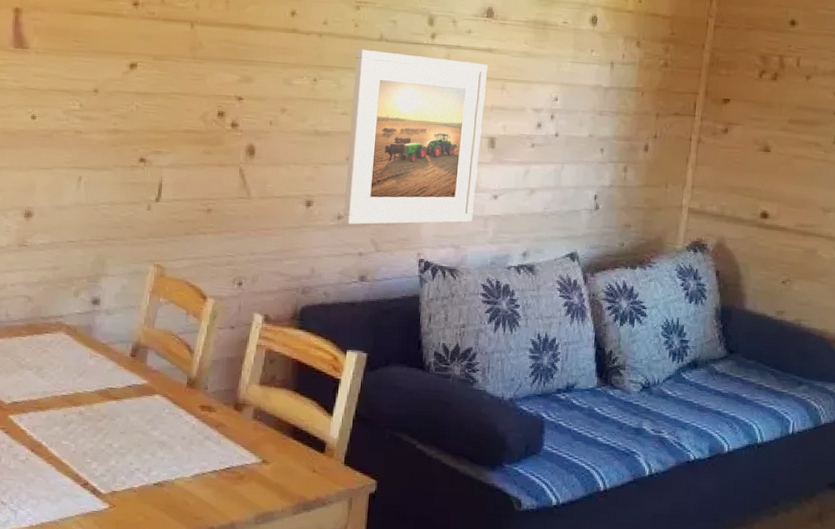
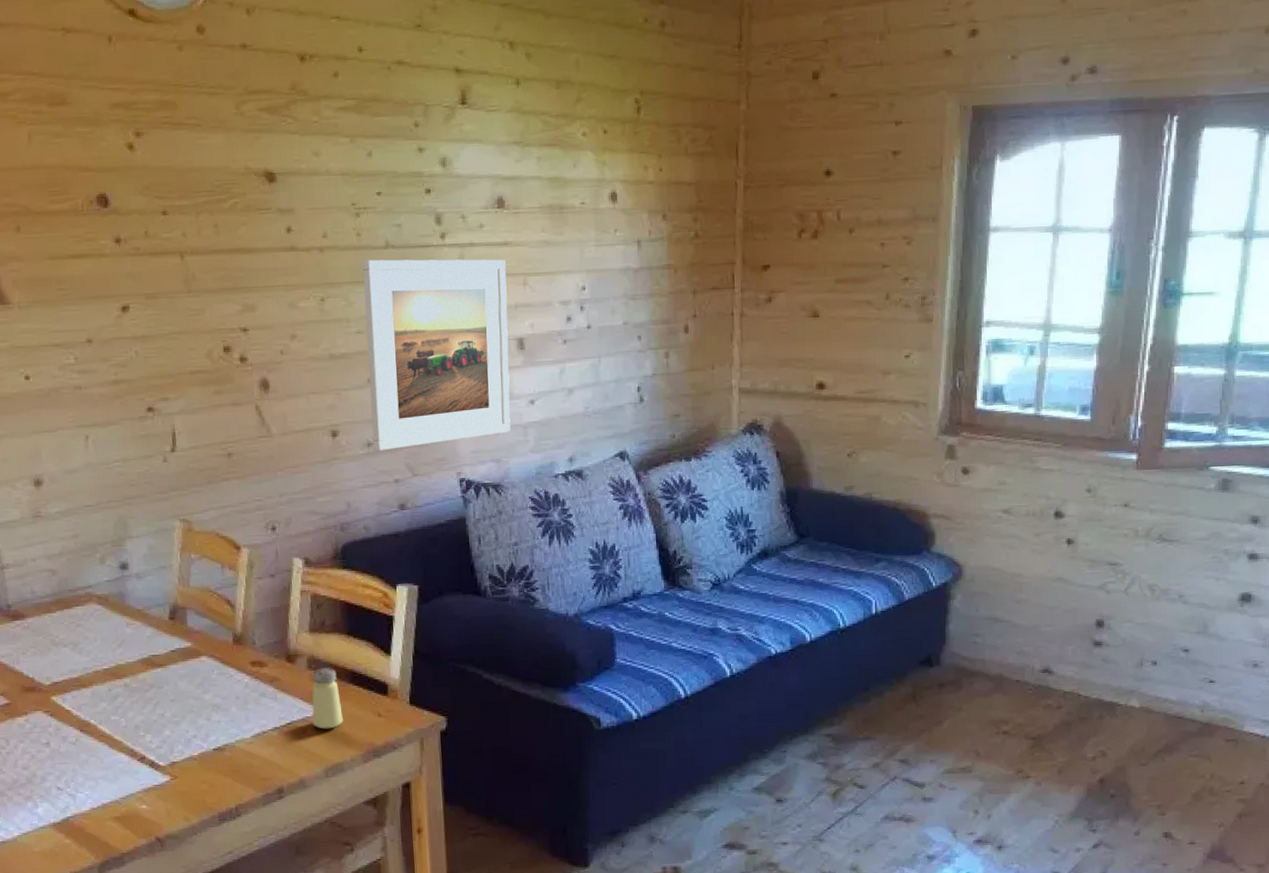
saltshaker: none [250,419,280,478] -> present [312,667,343,729]

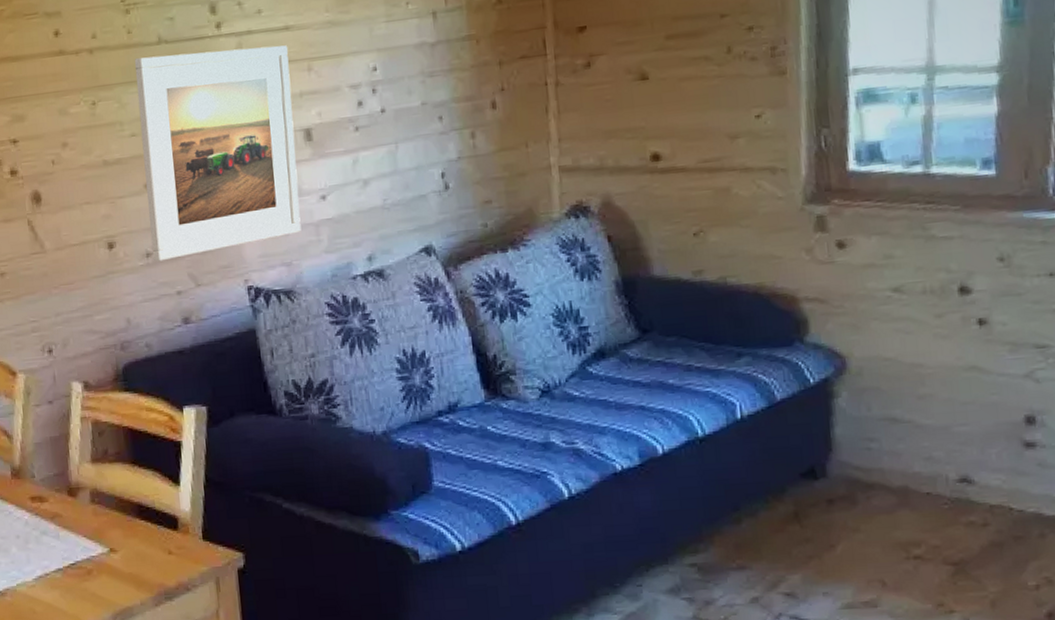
saltshaker: present [312,667,343,729] -> none [96,500,131,570]

